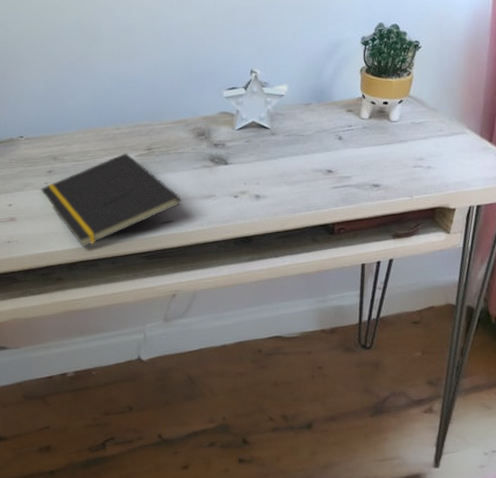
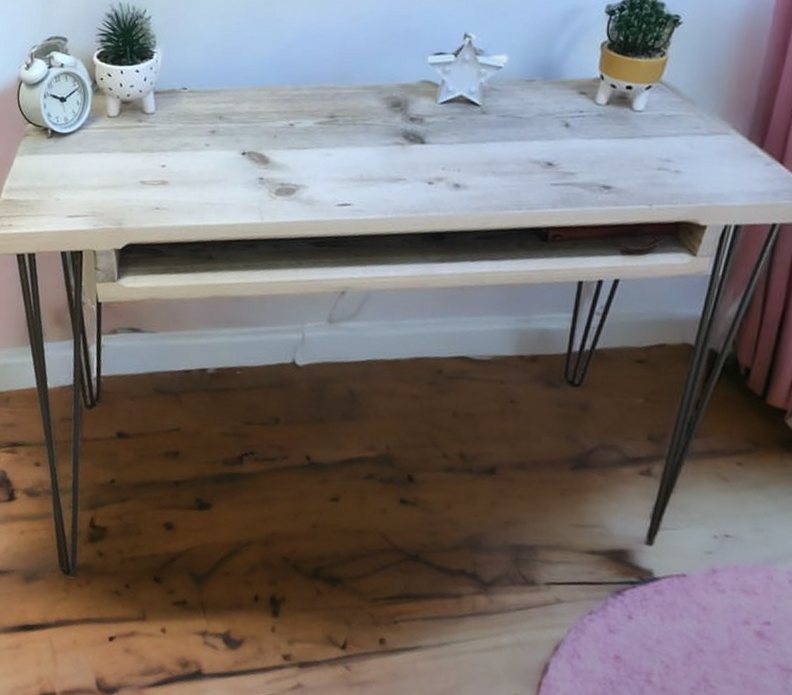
notepad: present [40,153,181,248] -> none [199,118,364,225]

